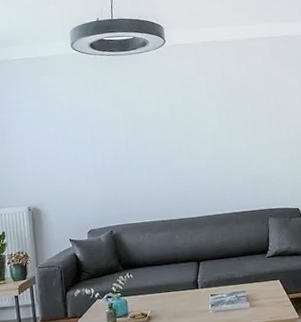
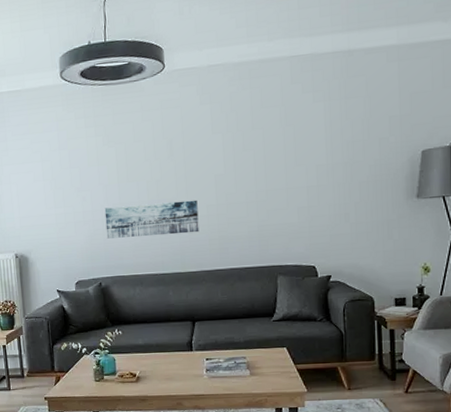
wall art: none [114,154,200,190] -> present [104,200,199,239]

